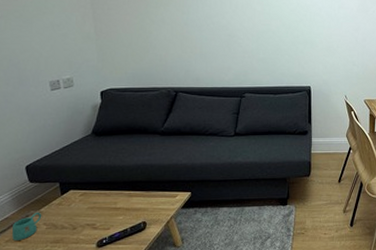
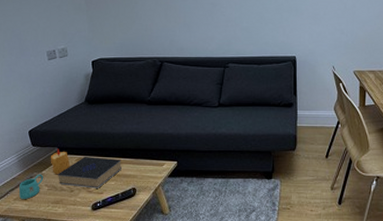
candle: none [50,184,73,212] -> present [50,148,70,175]
book: none [58,191,131,224] -> present [58,157,122,188]

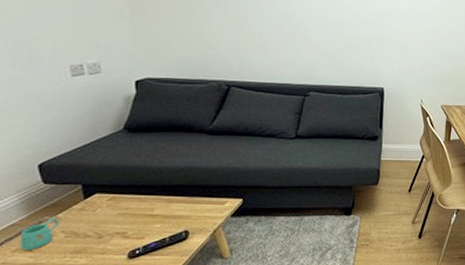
candle: present [50,148,70,175] -> none [69,186,99,219]
book: present [58,157,122,188] -> none [80,196,171,233]

